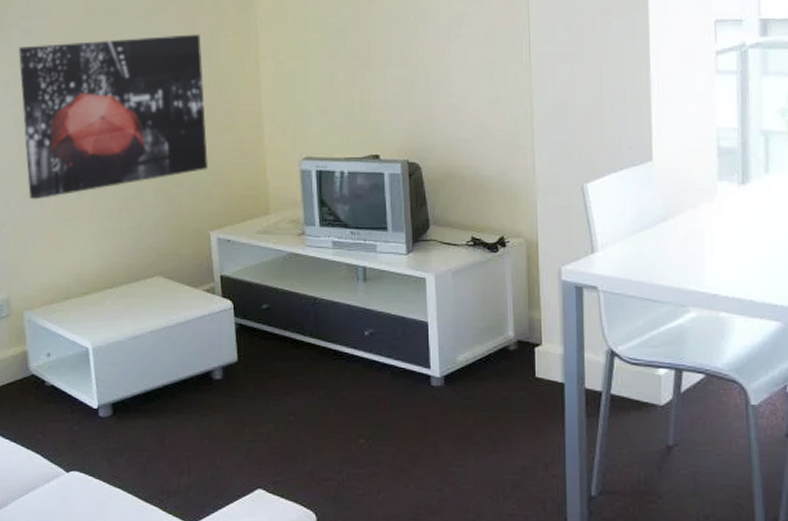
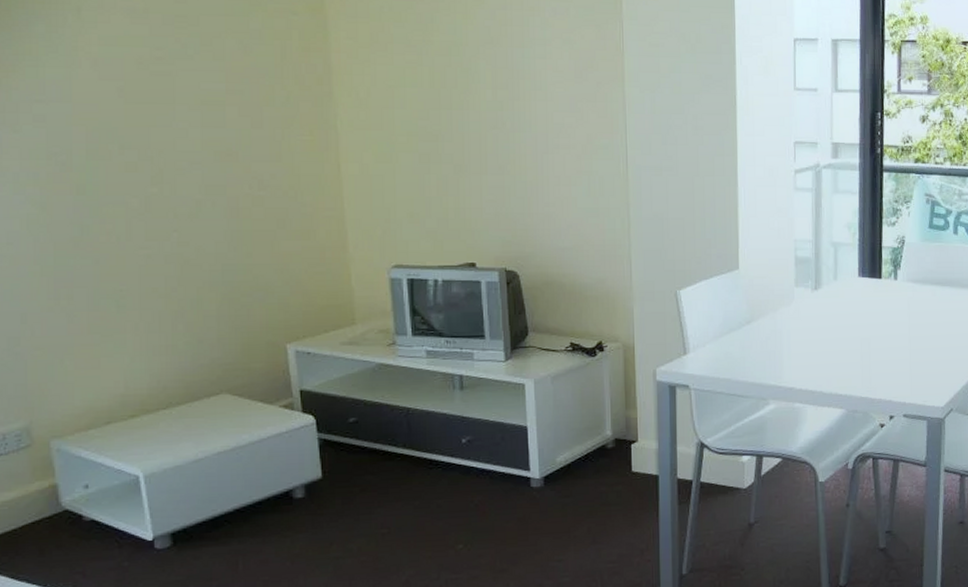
wall art: present [19,34,208,200] -> none [31,130,282,314]

